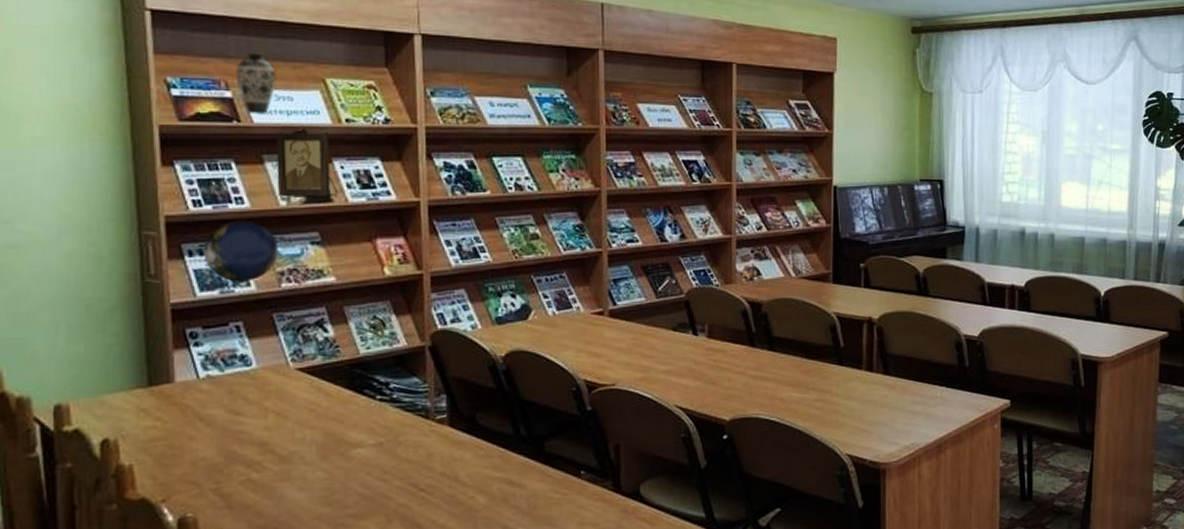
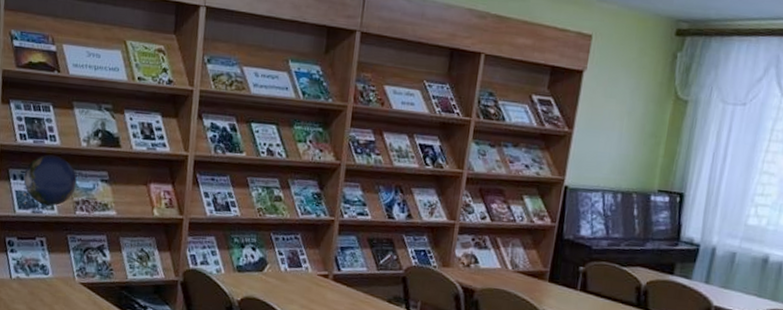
decorative vase: present [236,52,276,115] -> none [60,13,90,68]
photo frame: present [277,125,339,197] -> none [81,79,126,143]

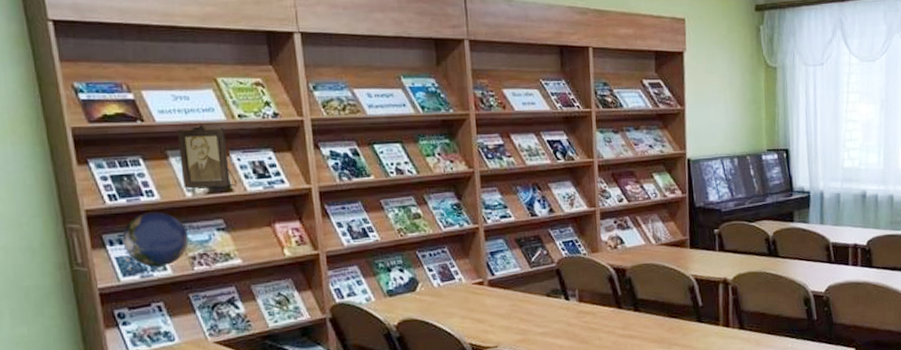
photo frame: none [81,79,126,143] -> present [177,122,238,189]

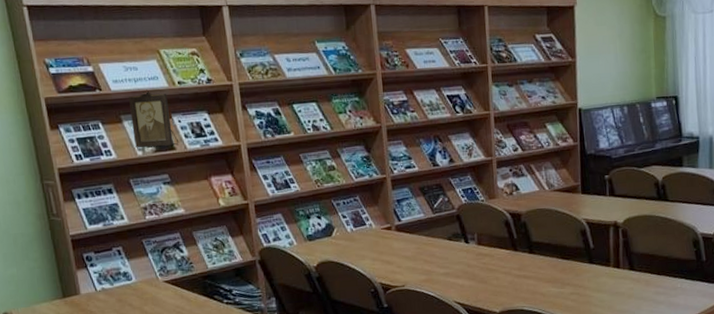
globe: present [122,211,189,272] -> none [87,168,141,221]

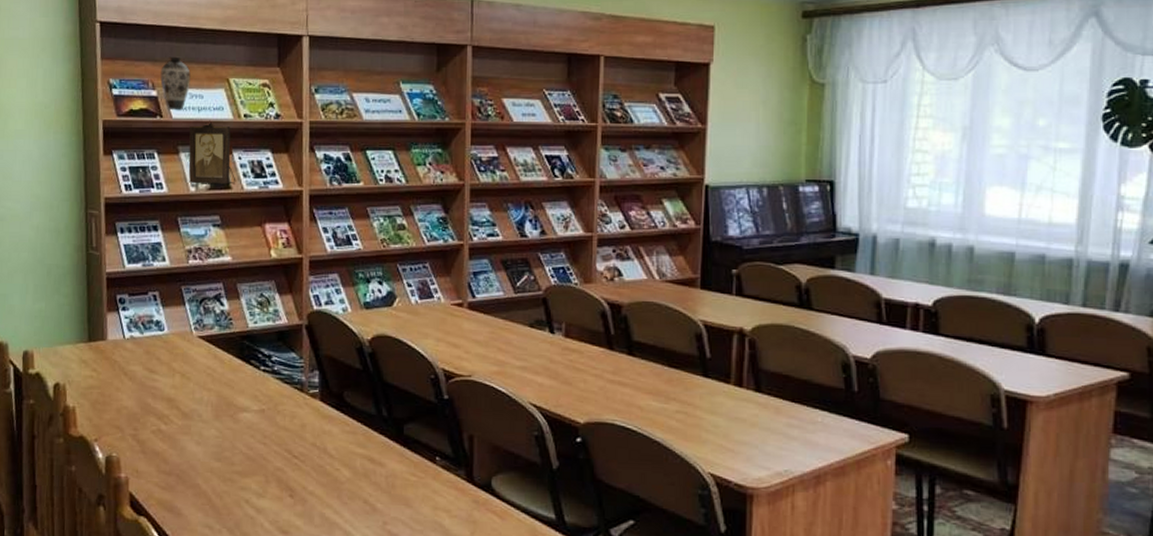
decorative vase: none [93,33,124,84] -> present [160,56,191,111]

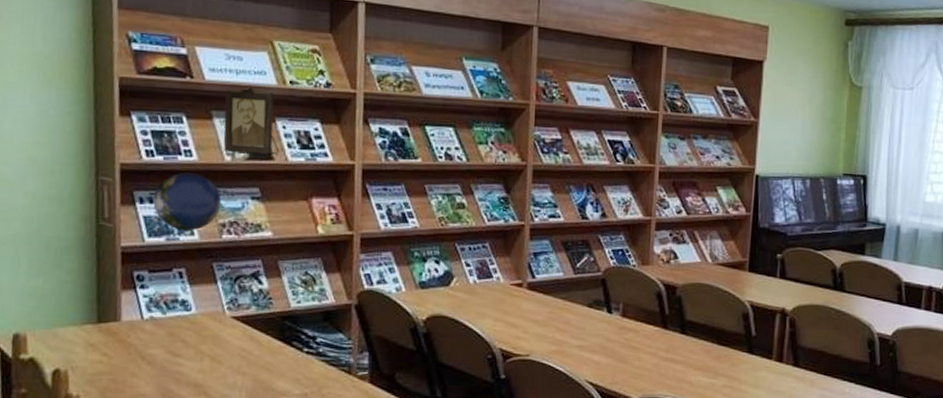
globe: none [131,203,187,259] -> present [153,172,221,233]
decorative vase: present [160,56,191,111] -> none [191,12,228,72]

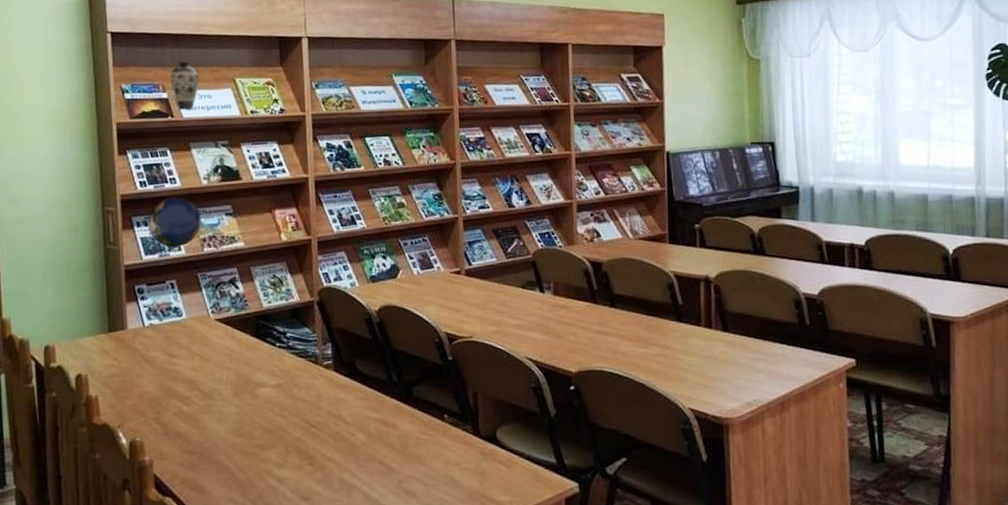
decorative vase: none [191,12,228,72] -> present [170,61,199,111]
photo frame: present [223,84,280,155] -> none [200,117,246,177]

